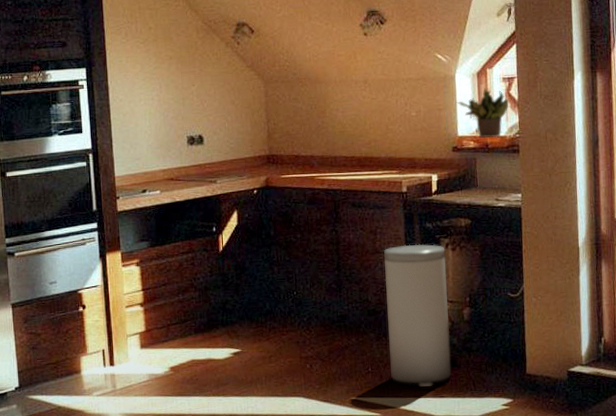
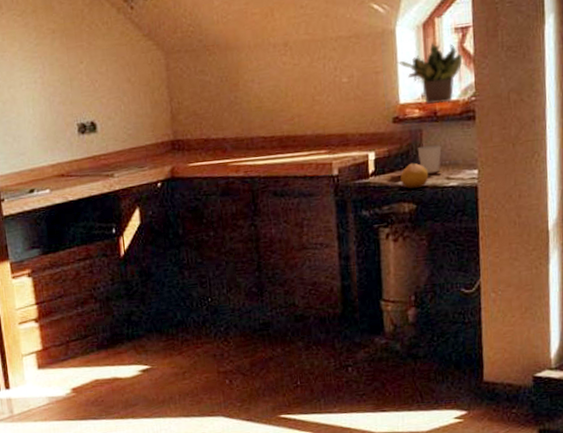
pedal bin: present [384,244,451,388] -> none [312,235,394,401]
fruit: none [458,185,482,207] -> present [400,162,429,189]
dixie cup: none [472,171,492,195] -> present [417,144,442,174]

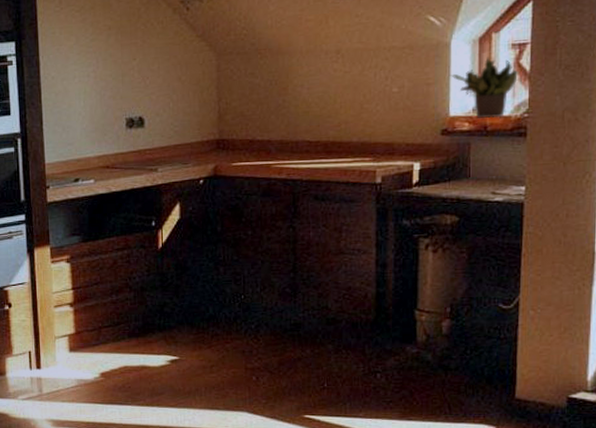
fruit: present [400,162,429,189] -> none [445,175,474,202]
dixie cup: present [417,144,442,174] -> none [464,159,489,187]

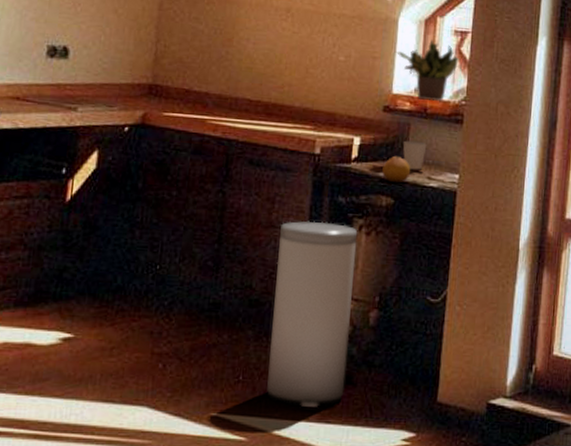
pedal bin: none [349,244,425,408] -> present [267,220,358,408]
fruit: none [445,175,474,202] -> present [382,155,411,183]
dixie cup: none [464,159,489,187] -> present [403,140,427,170]

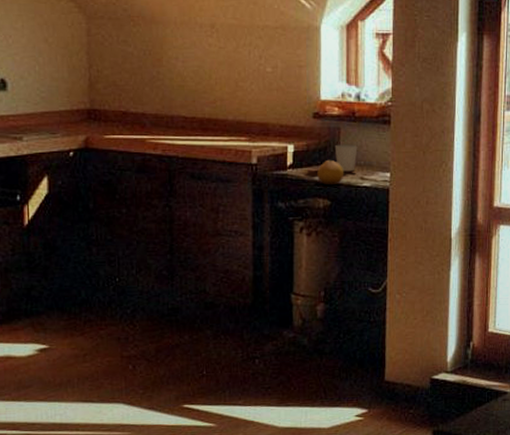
pedal bin: present [267,220,358,408] -> none [226,226,300,395]
potted plant: present [395,39,459,101] -> none [320,44,382,105]

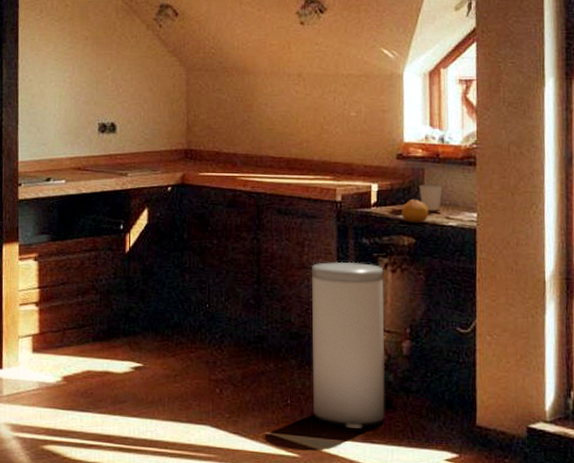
pedal bin: none [226,226,300,395] -> present [311,261,386,430]

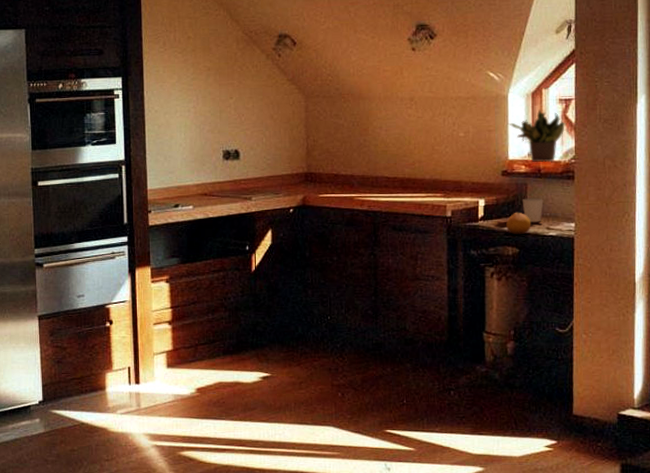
pedal bin: present [311,261,386,430] -> none [424,272,492,423]
potted plant: none [403,90,466,147] -> present [508,109,565,163]

